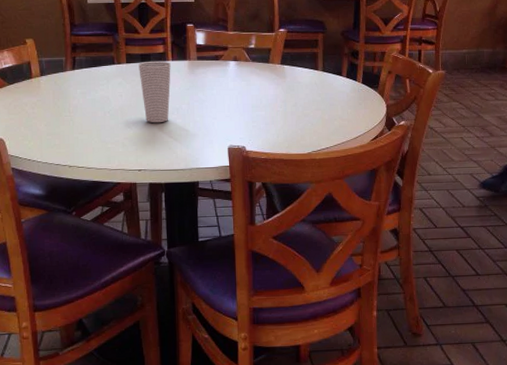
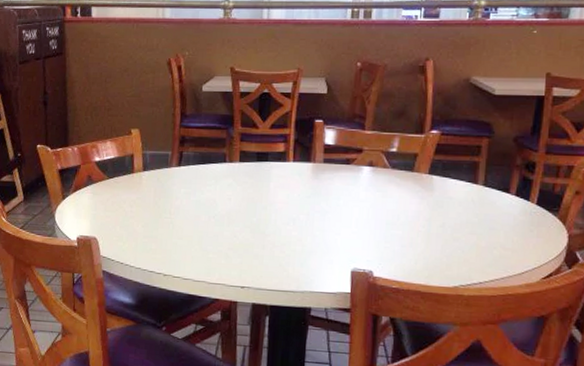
cup: present [138,60,171,123] -> none [253,160,291,235]

